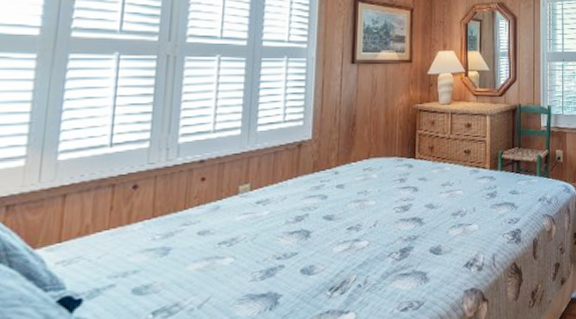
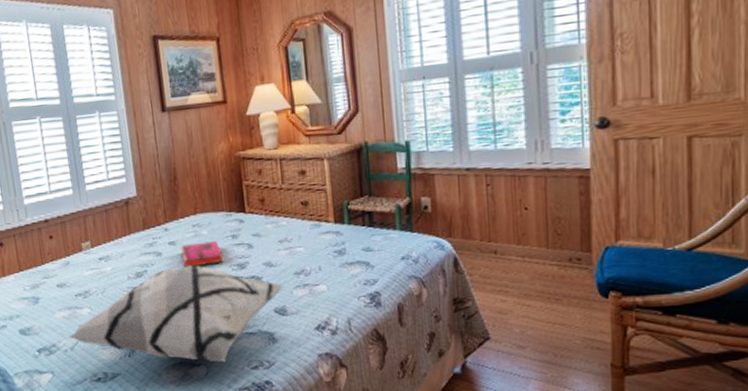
decorative pillow: none [199,208,442,308] -> present [69,265,285,363]
hardback book: none [348,184,389,211] -> present [181,241,224,268]

